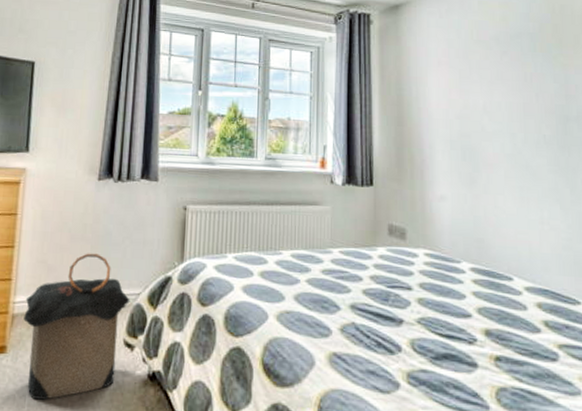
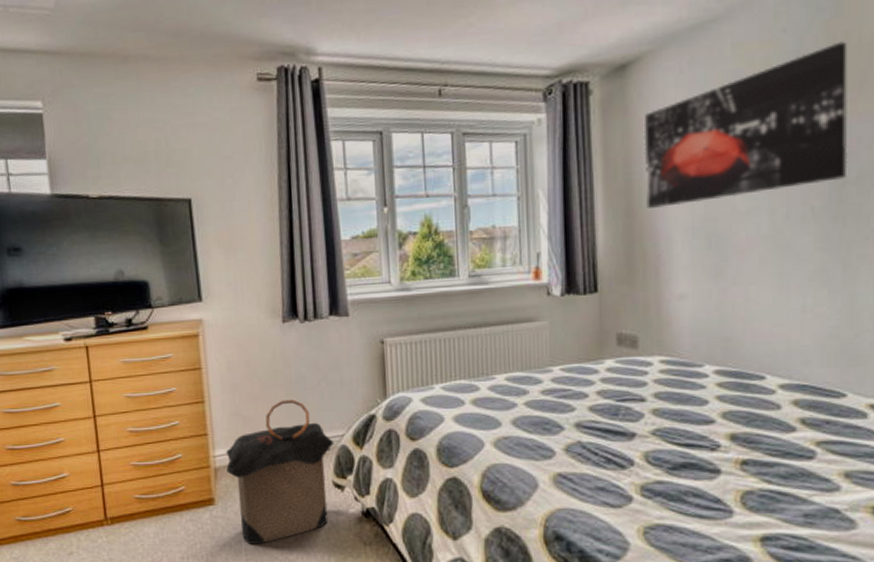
wall art: none [412,11,570,121] -> present [643,41,848,209]

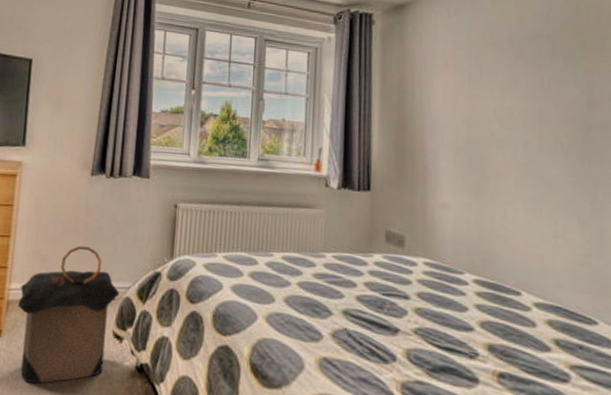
wall art: present [643,41,848,209] -> none [416,12,592,126]

